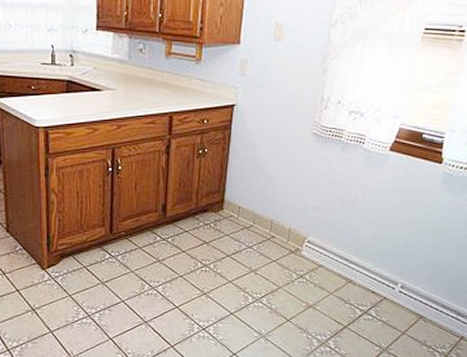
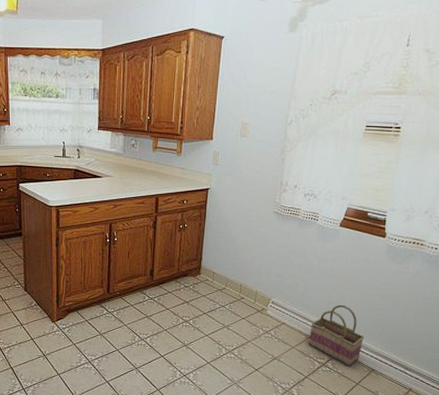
basket: none [349,242,413,313] -> present [309,304,364,366]

